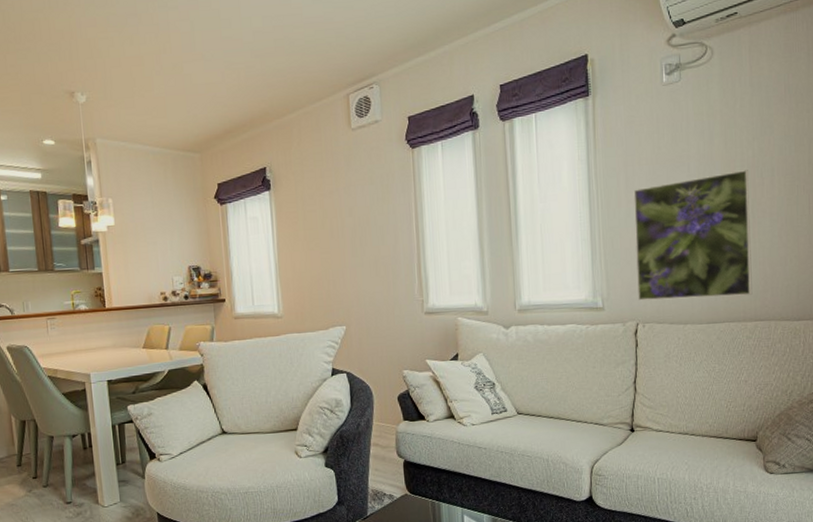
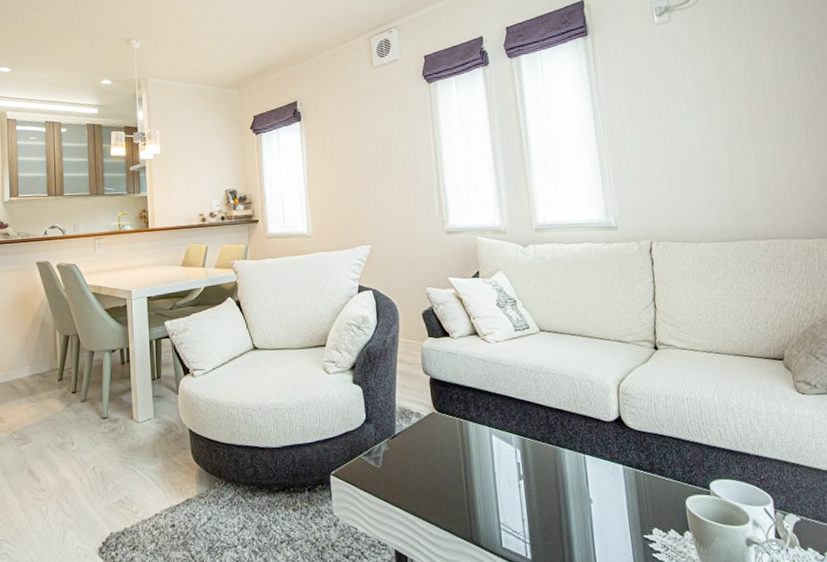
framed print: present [633,170,753,301] -> none [636,98,762,220]

